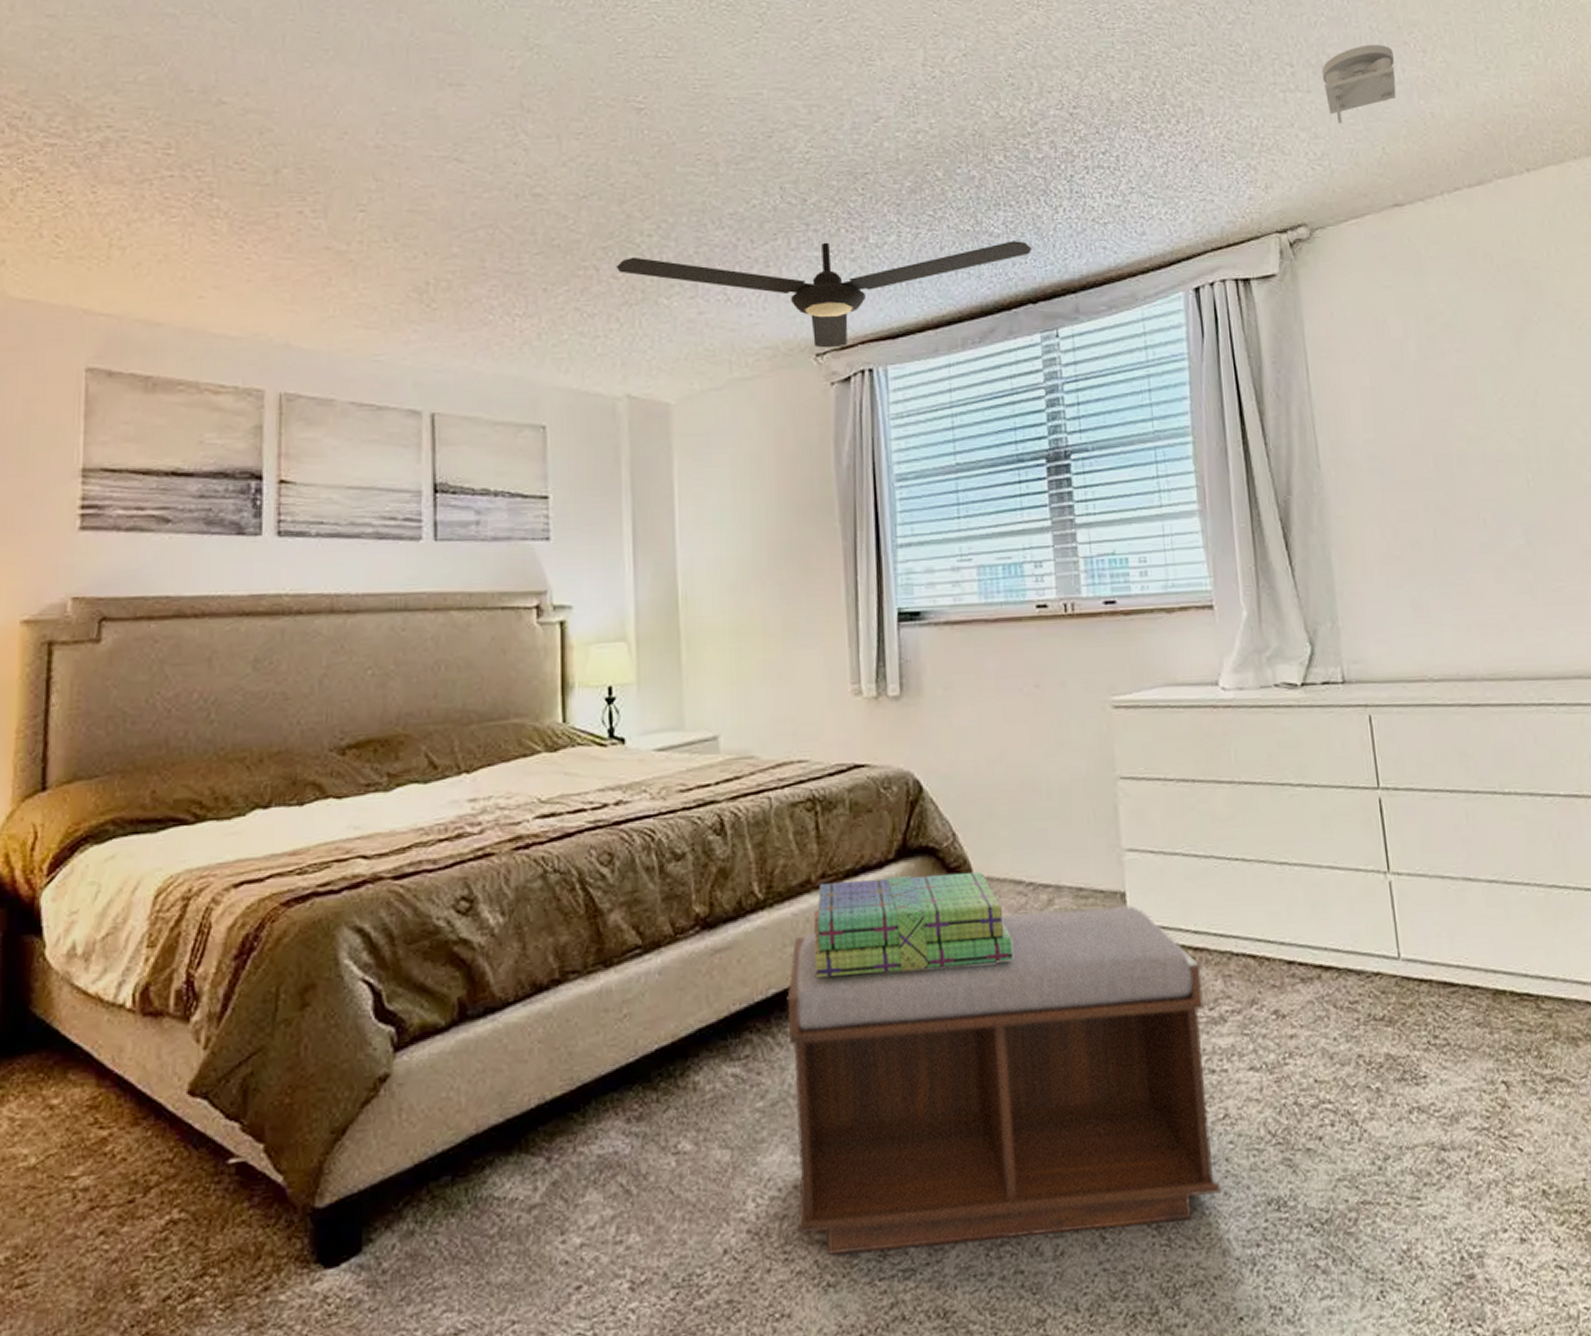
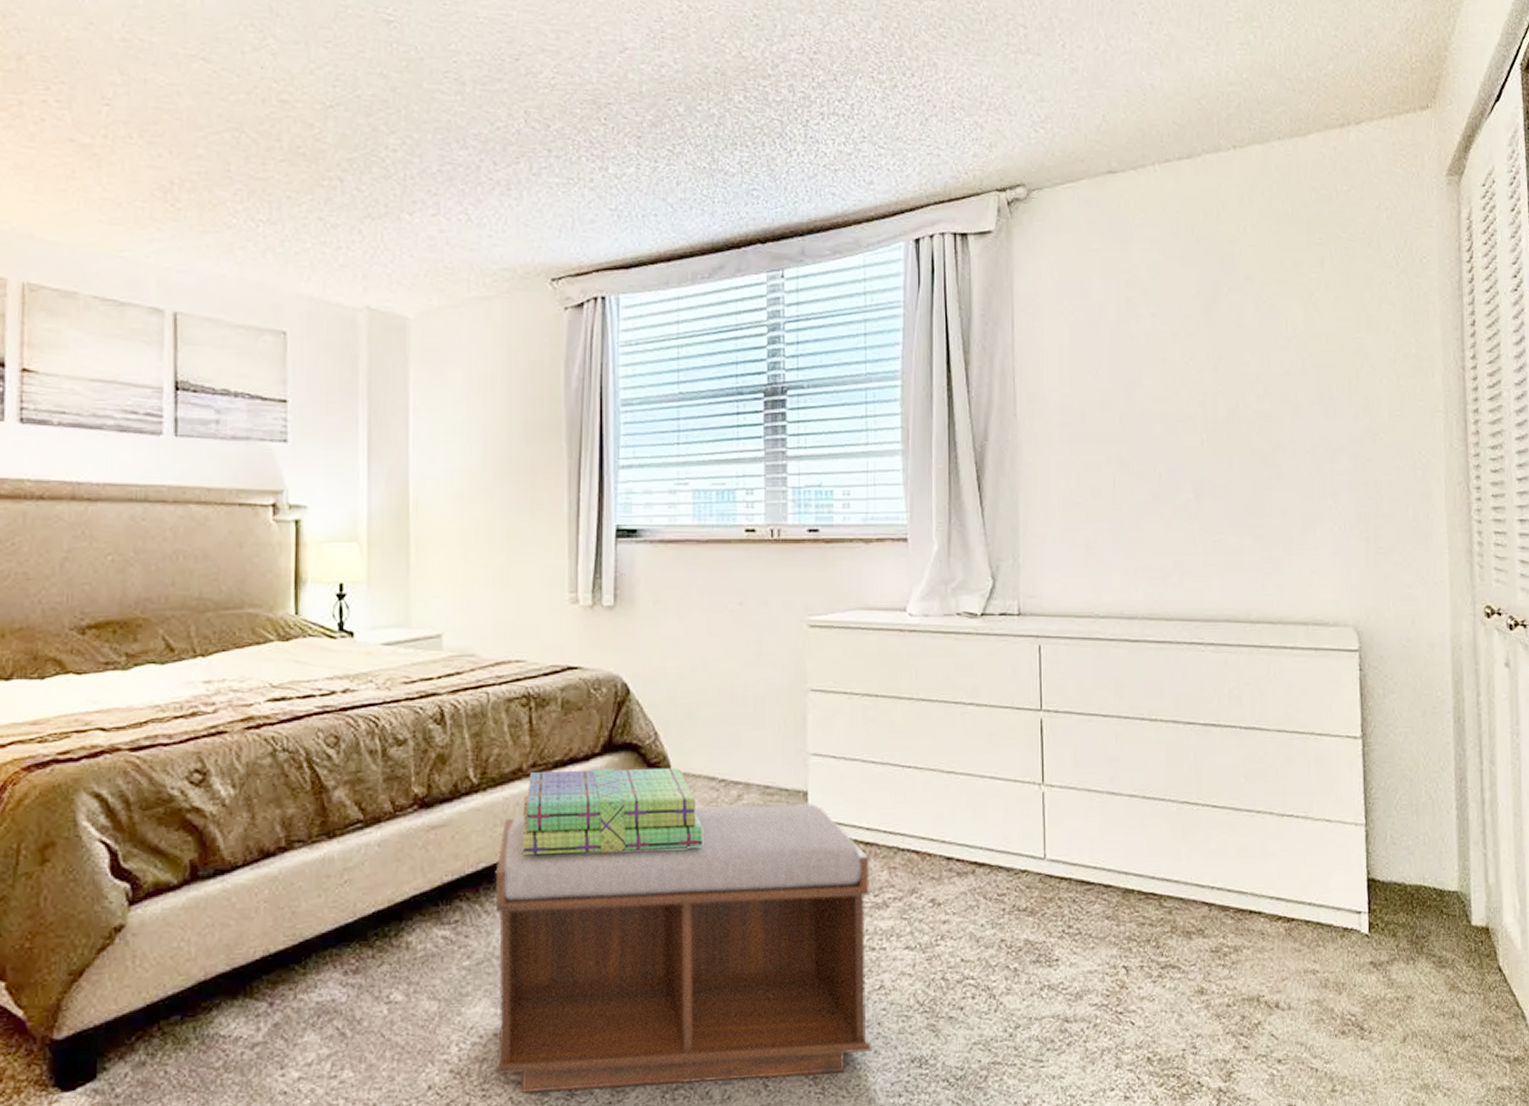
ceiling fan: present [615,241,1032,348] -> none [360,169,764,274]
smoke detector: present [1321,45,1397,124] -> none [1053,12,1122,89]

